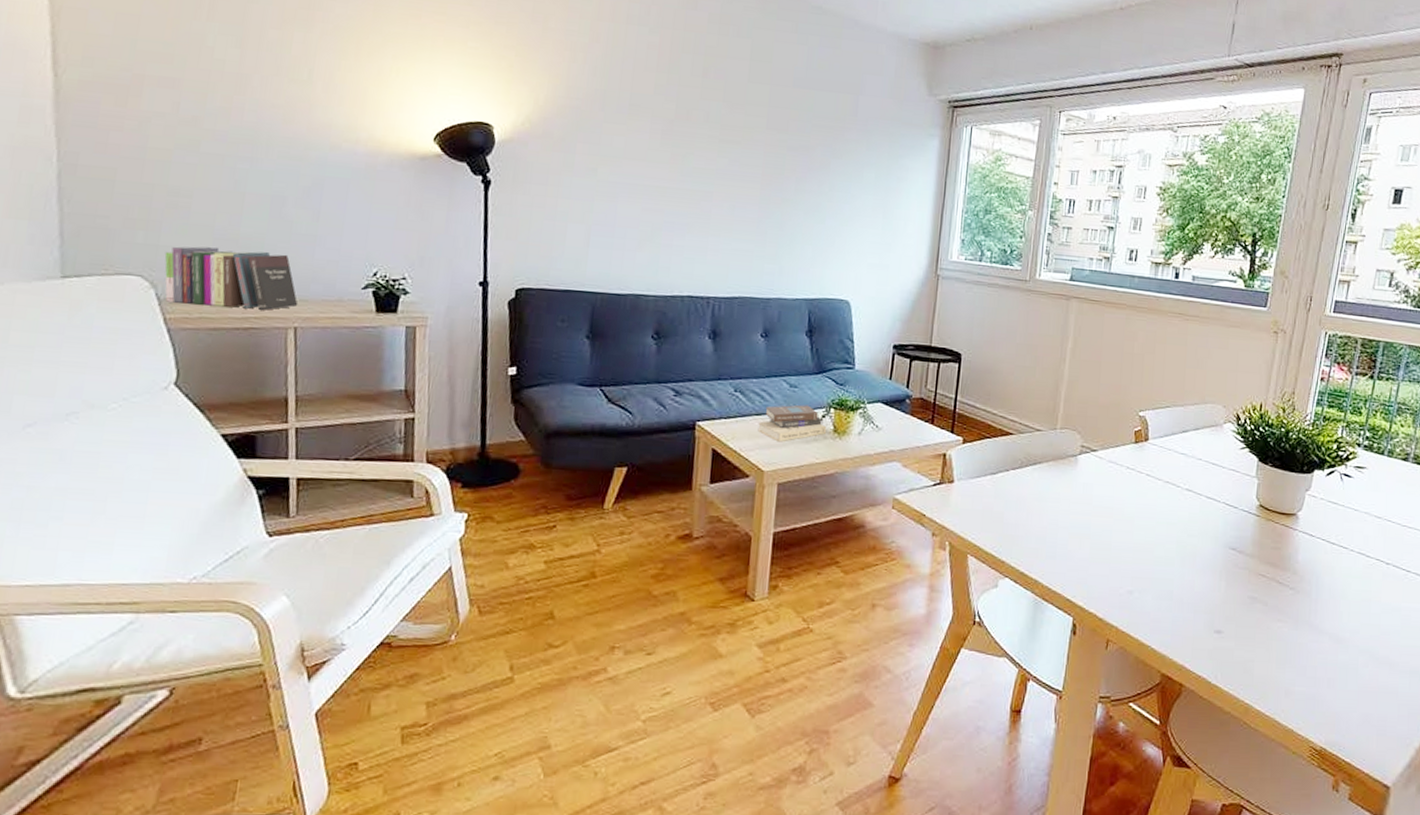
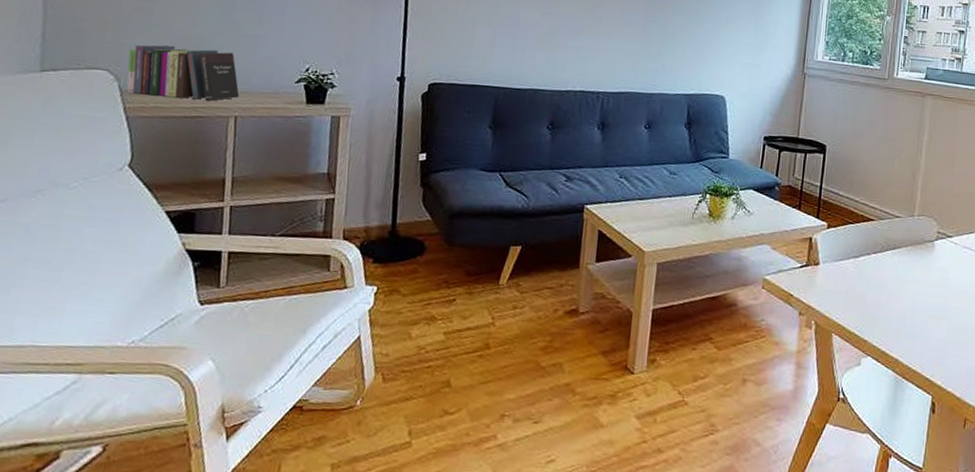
books: present [757,405,826,442] -> none [640,190,702,225]

